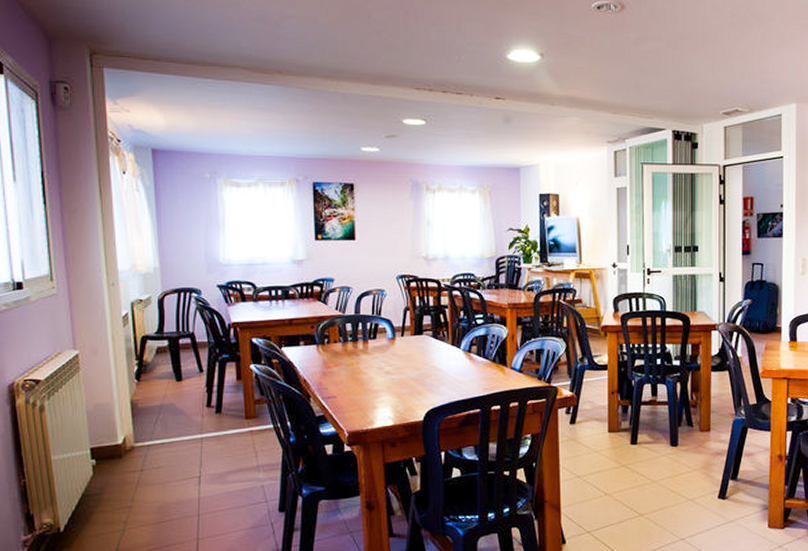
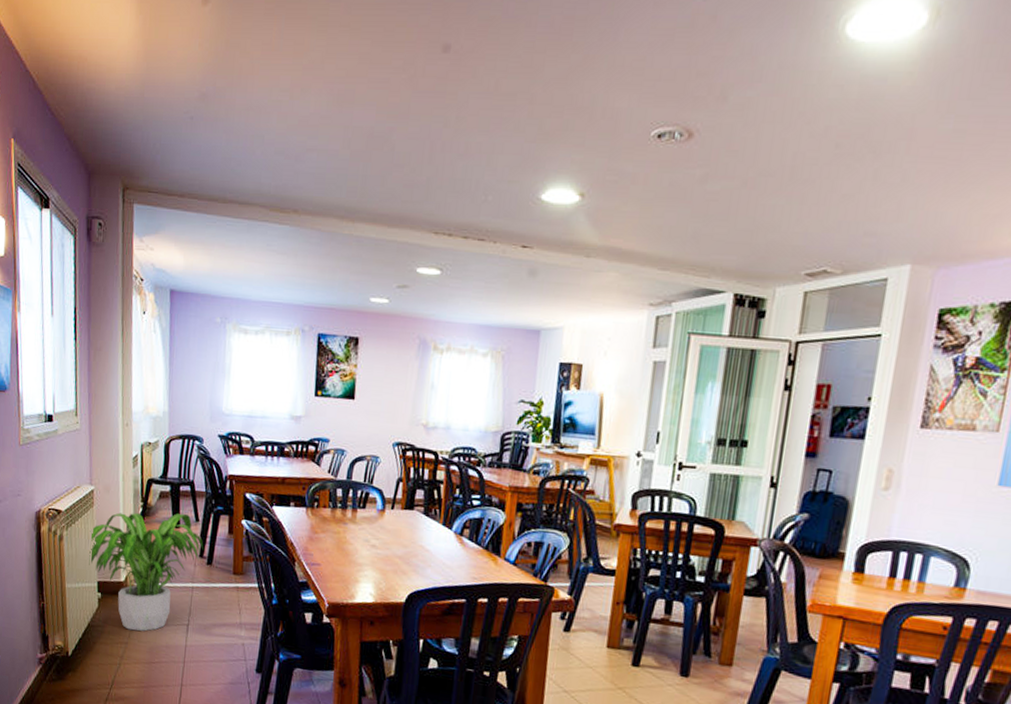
potted plant: none [77,366,212,493] -> present [89,512,205,631]

